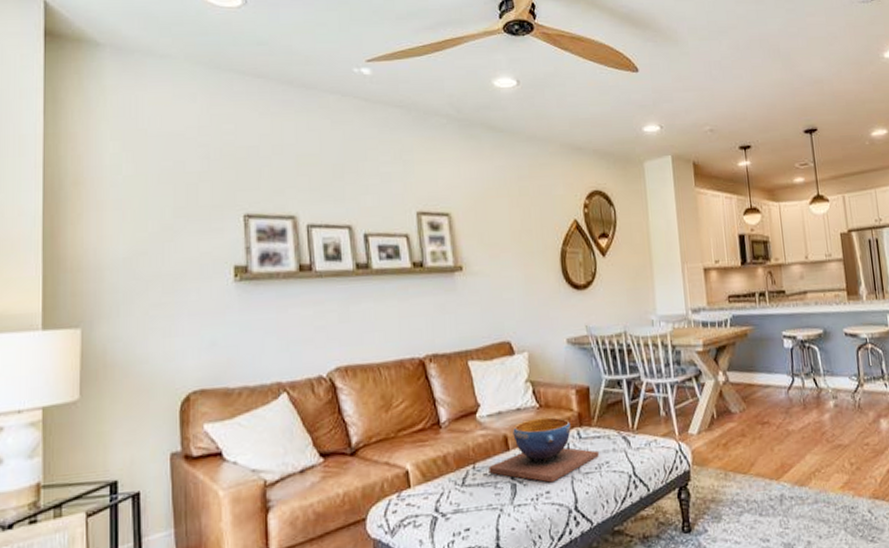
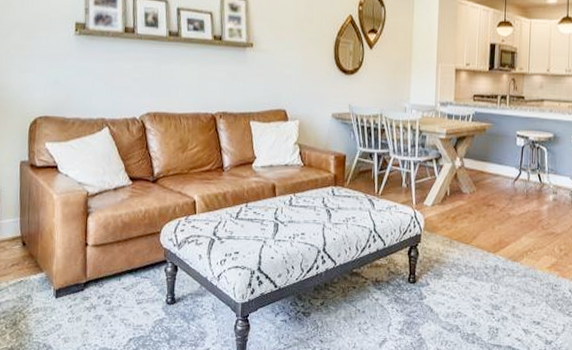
decorative bowl: present [488,417,599,483] -> none [258,174,347,227]

